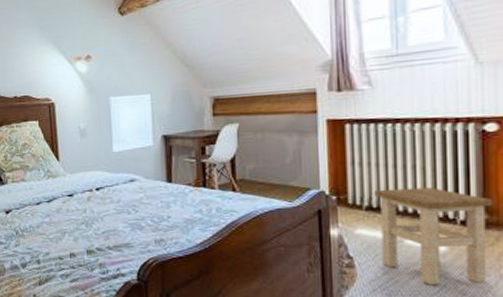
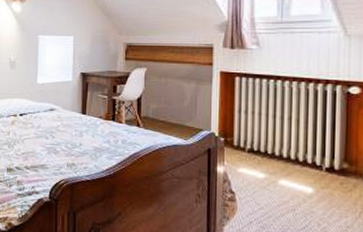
stool: present [375,187,493,285] -> none [256,135,353,223]

